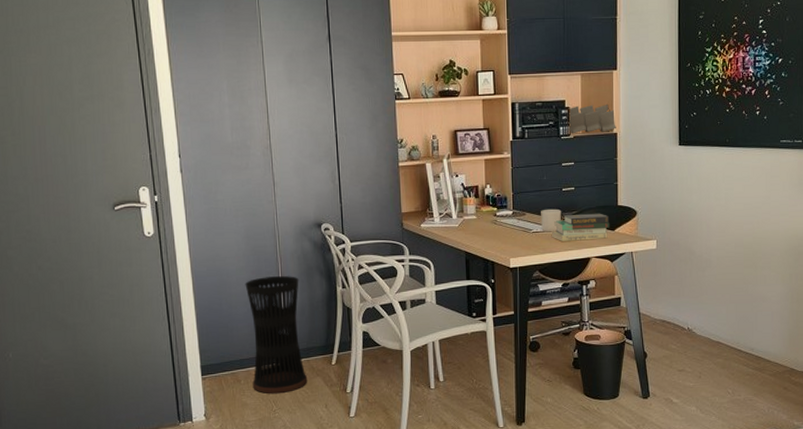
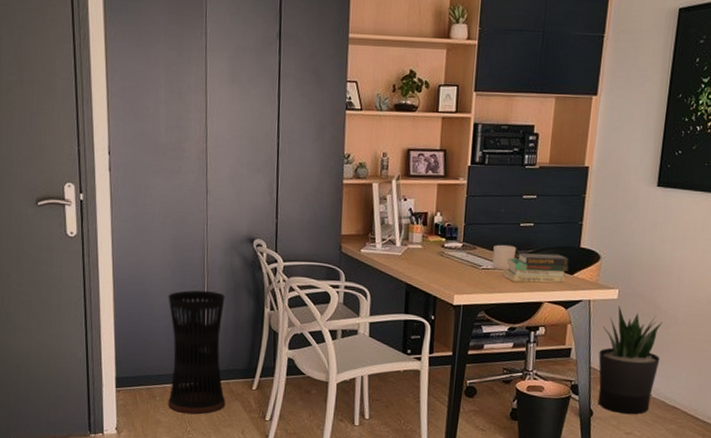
file organizer: present [567,105,616,134] -> none [534,132,589,165]
planter: none [646,254,701,353] -> present [598,305,662,414]

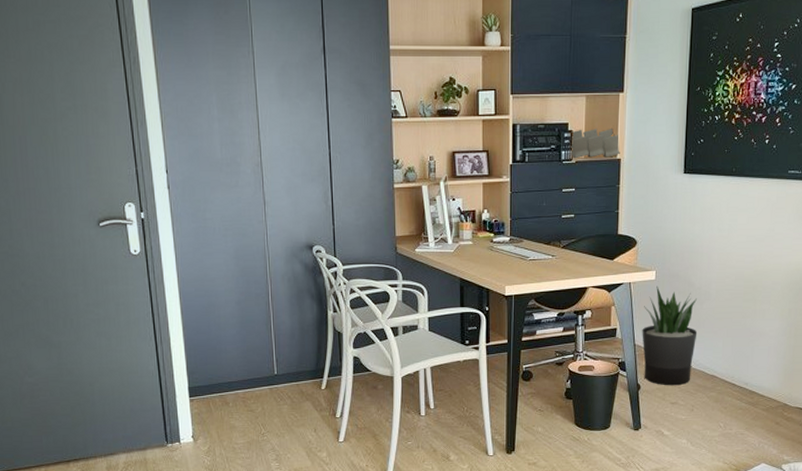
umbrella stand: present [168,290,226,414] -> none [234,299,297,416]
mug: present [492,244,517,271] -> none [538,236,560,260]
books: present [503,253,569,284] -> none [549,242,609,270]
file organizer: none [534,132,589,165] -> present [569,129,620,159]

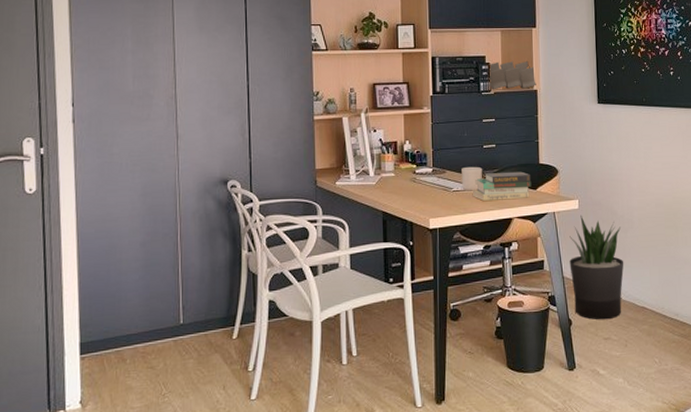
mug: none [538,236,560,260] -> present [461,166,483,191]
books: none [549,242,609,270] -> present [473,171,532,201]

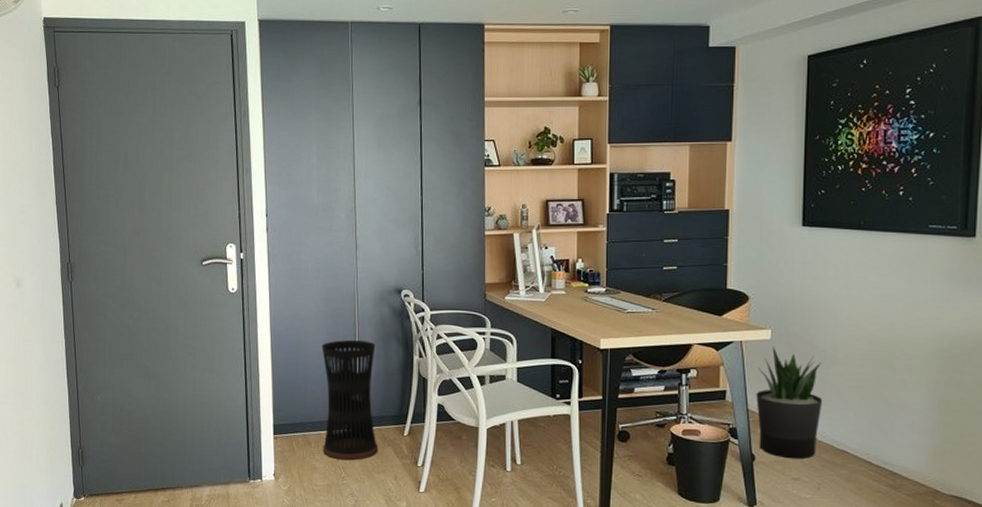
umbrella stand: none [138,238,204,374] -> present [321,340,378,460]
mug: present [461,166,483,191] -> none [637,288,662,314]
books: present [473,171,532,201] -> none [649,295,717,325]
file organizer: present [488,61,536,90] -> none [672,178,728,209]

